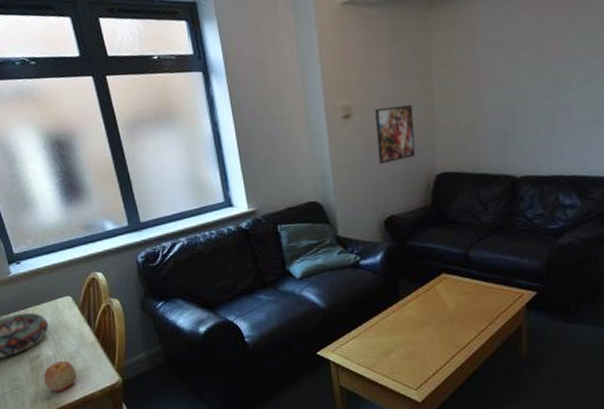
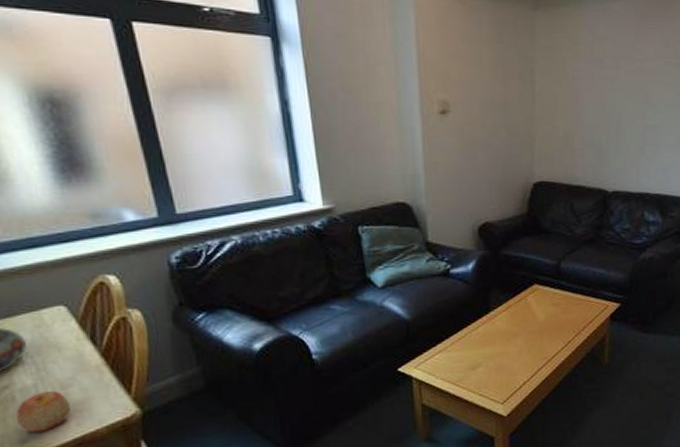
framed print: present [375,104,416,165] -> none [474,107,514,168]

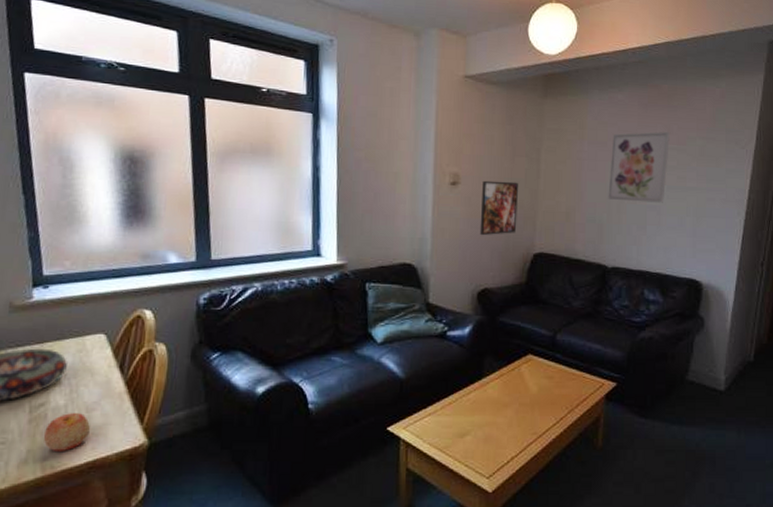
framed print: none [474,107,514,168] -> present [479,180,519,236]
wall art: none [606,45,667,122] -> present [608,132,670,203]

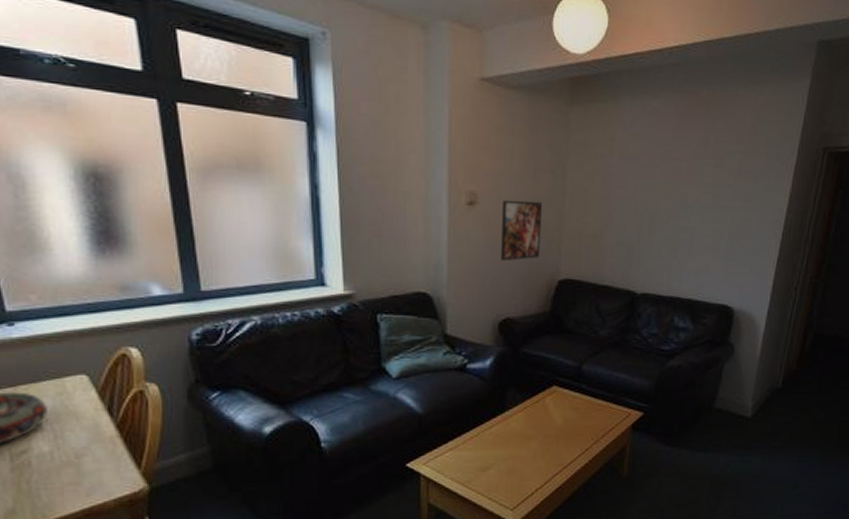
apple: present [43,413,90,451] -> none [29,460,82,500]
wall art: present [608,132,670,203] -> none [638,145,707,224]

